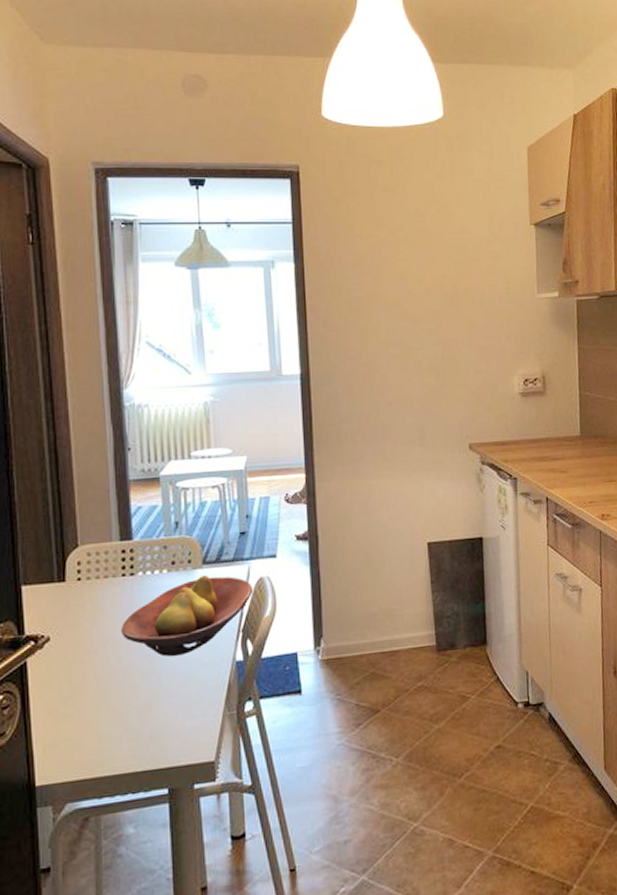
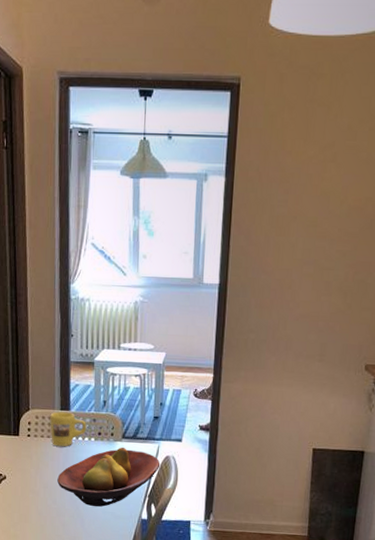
mug: none [106,542,156,588] -> present [50,411,87,447]

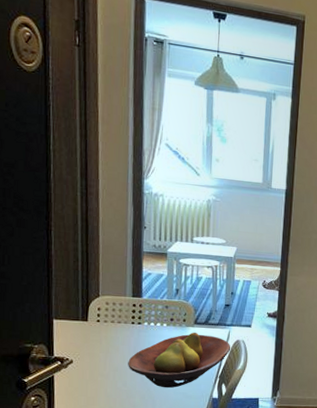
mug: present [50,411,87,447] -> none [121,298,159,332]

